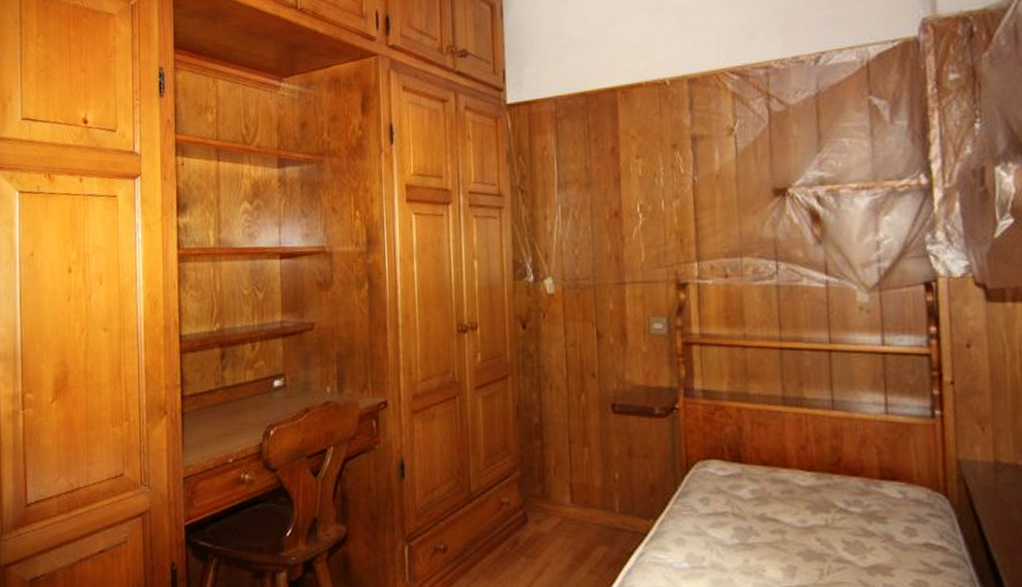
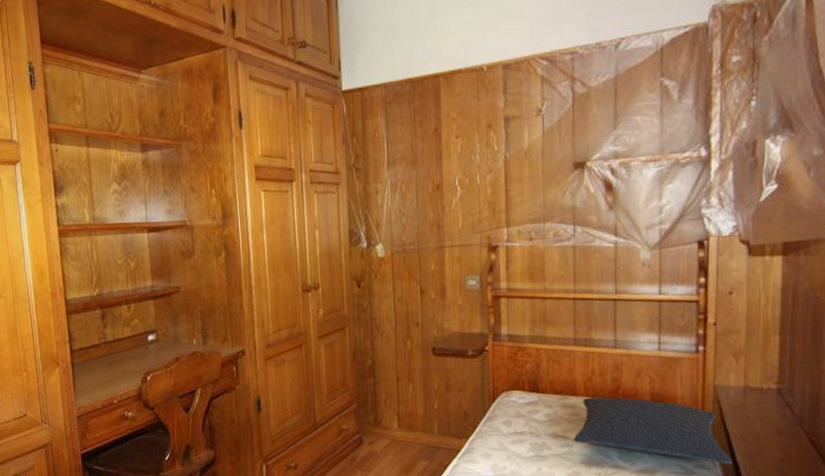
pillow: none [786,470,988,562] -> present [573,397,733,464]

